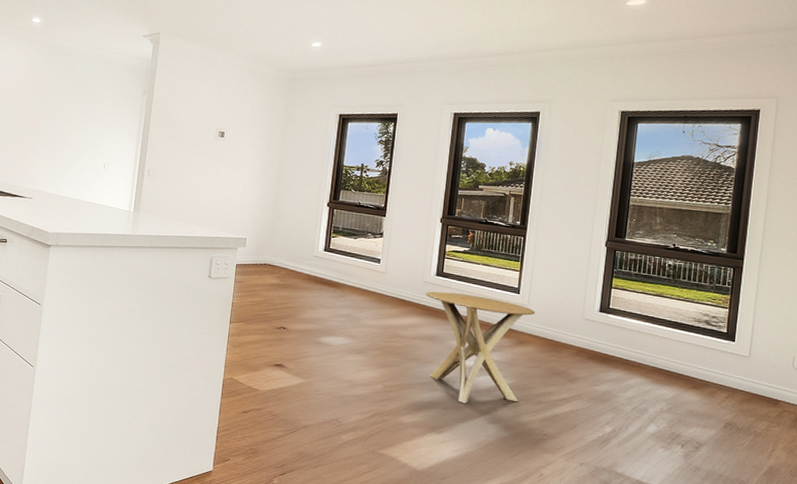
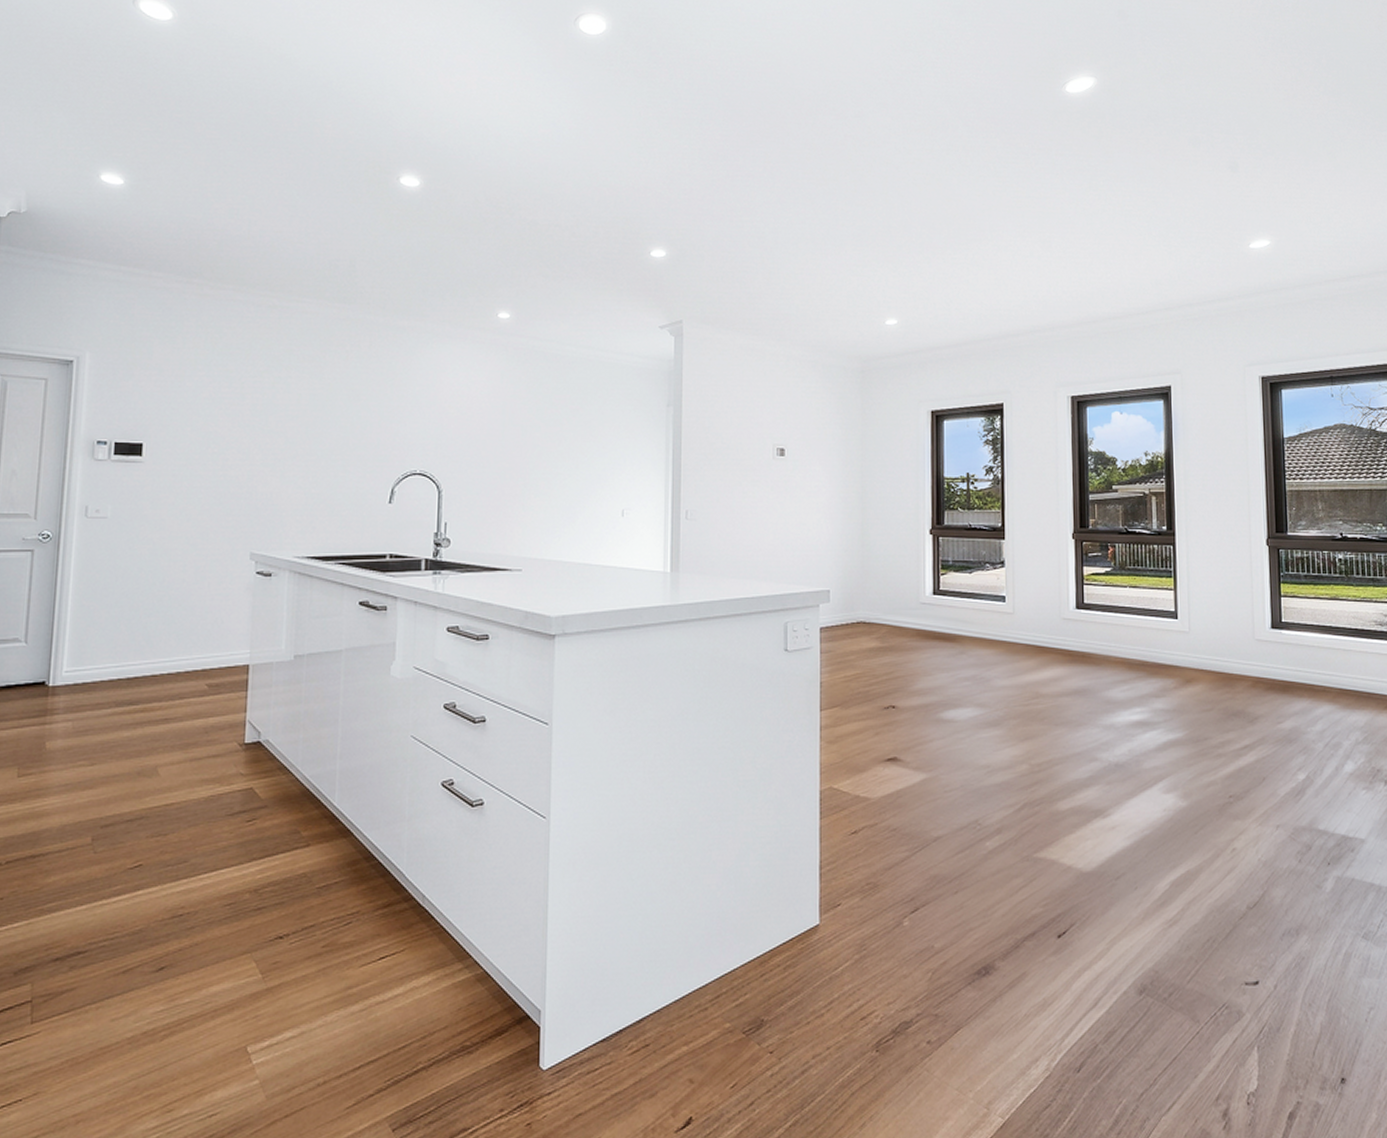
side table: present [426,291,535,403] -> none [1066,628,1199,772]

